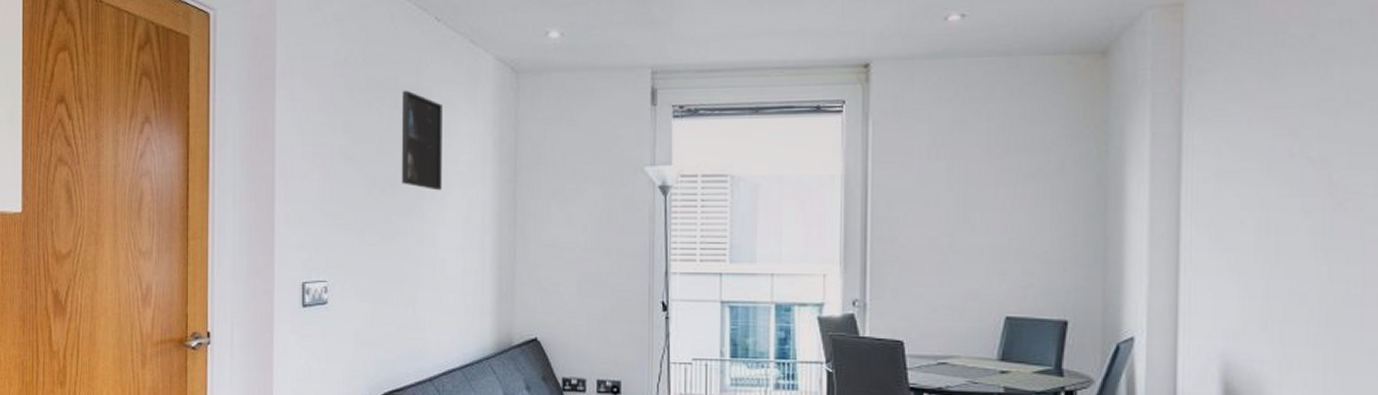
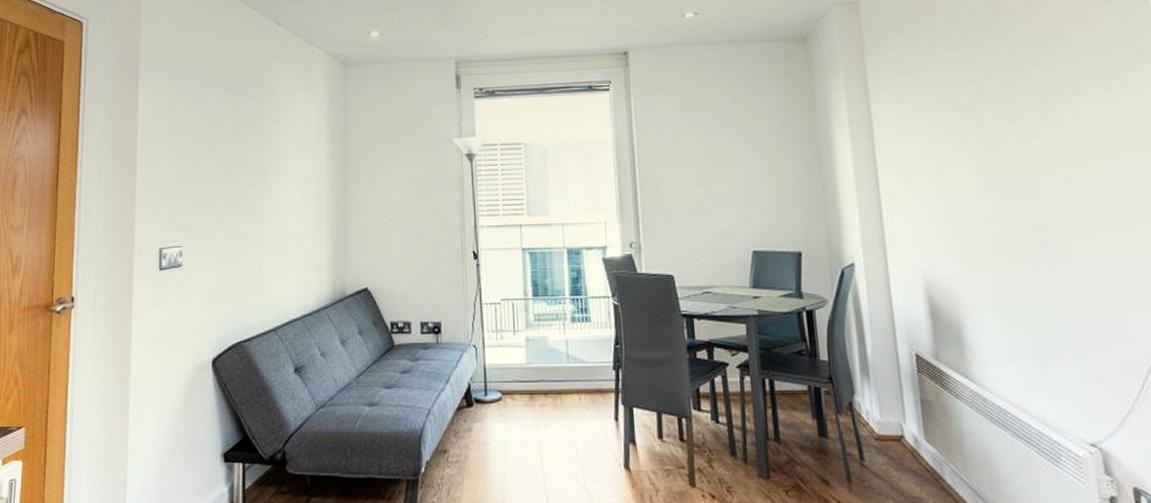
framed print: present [401,90,442,191] -> none [247,81,283,165]

